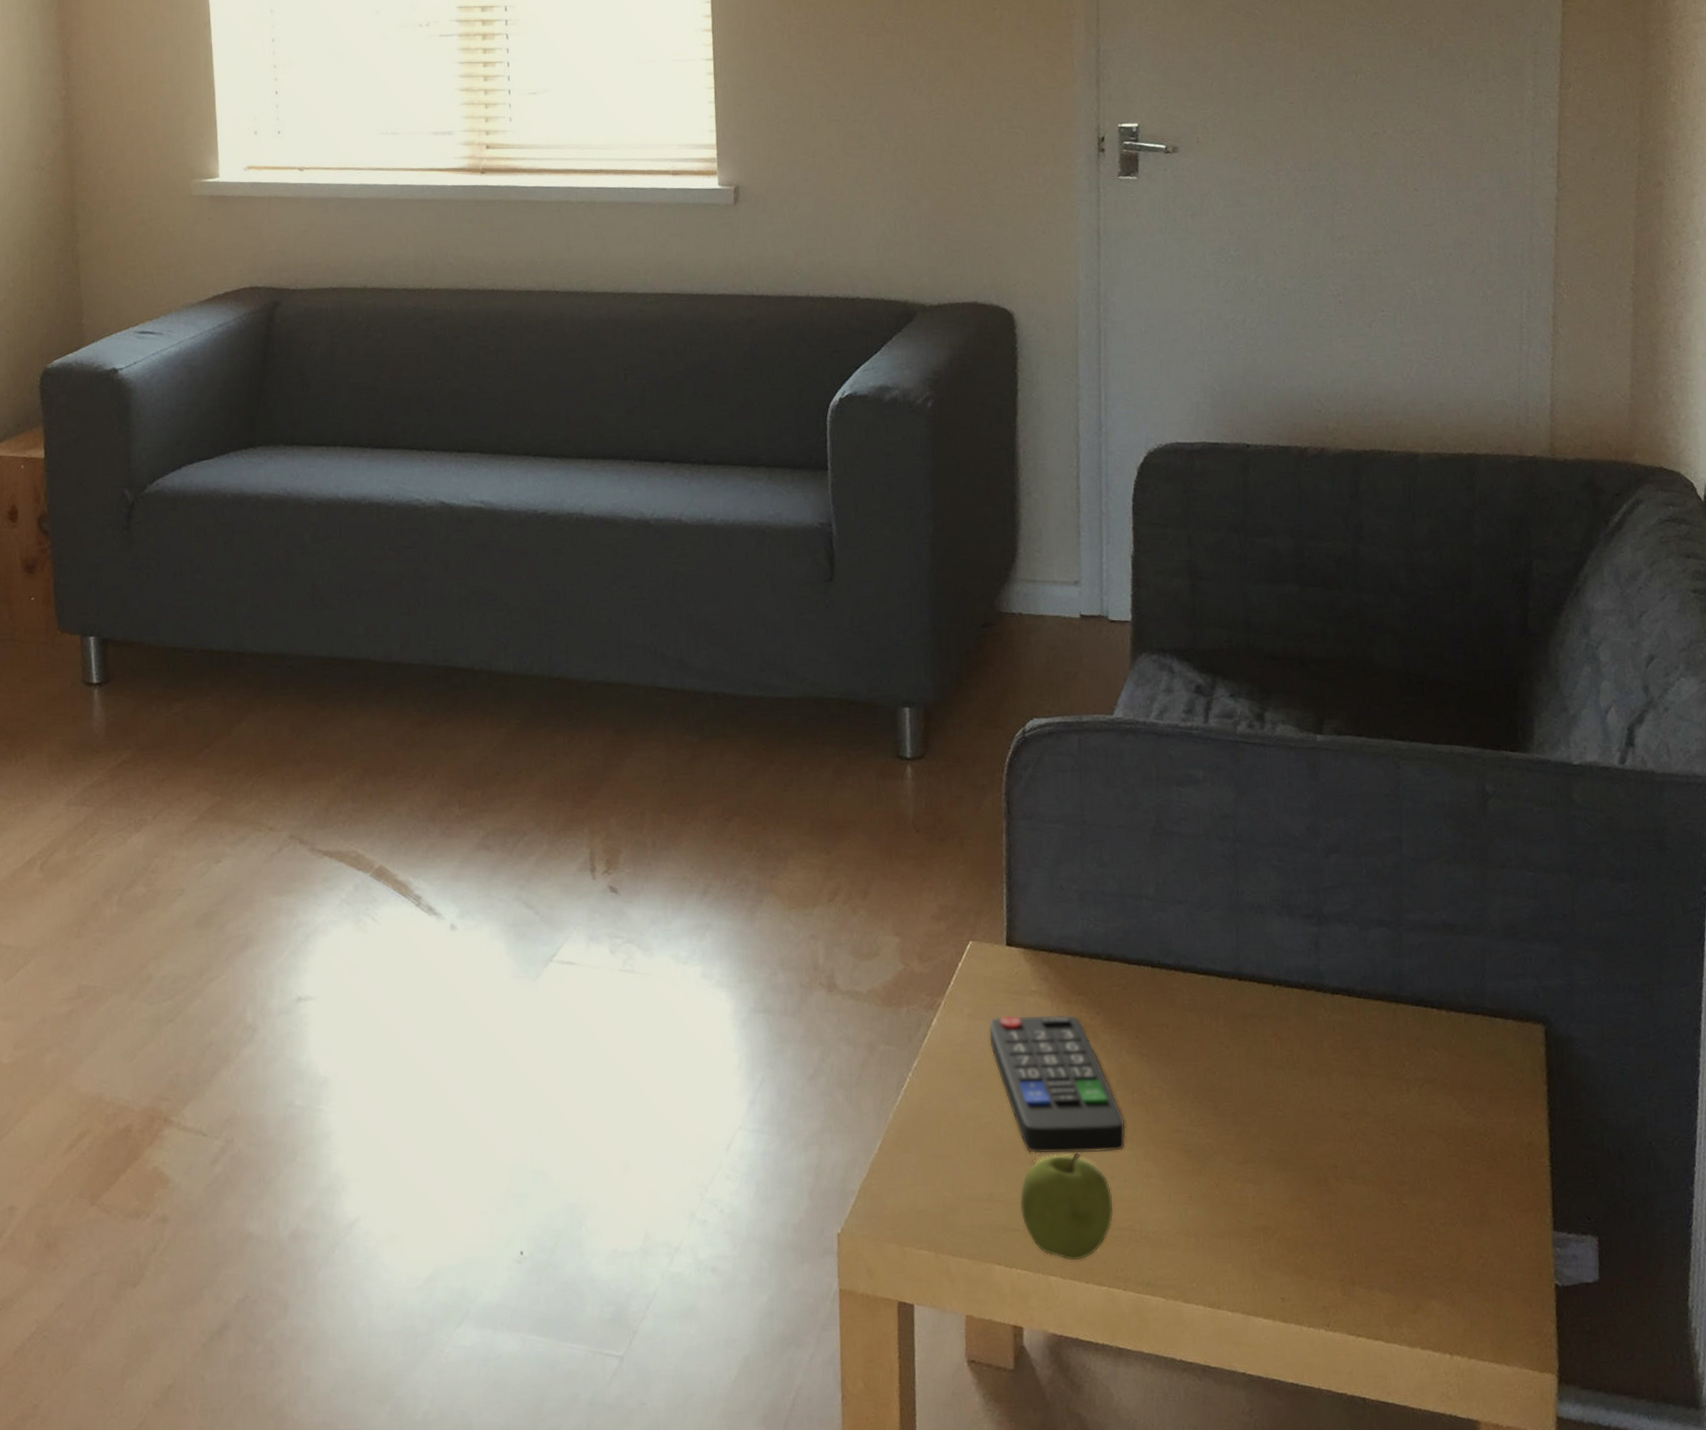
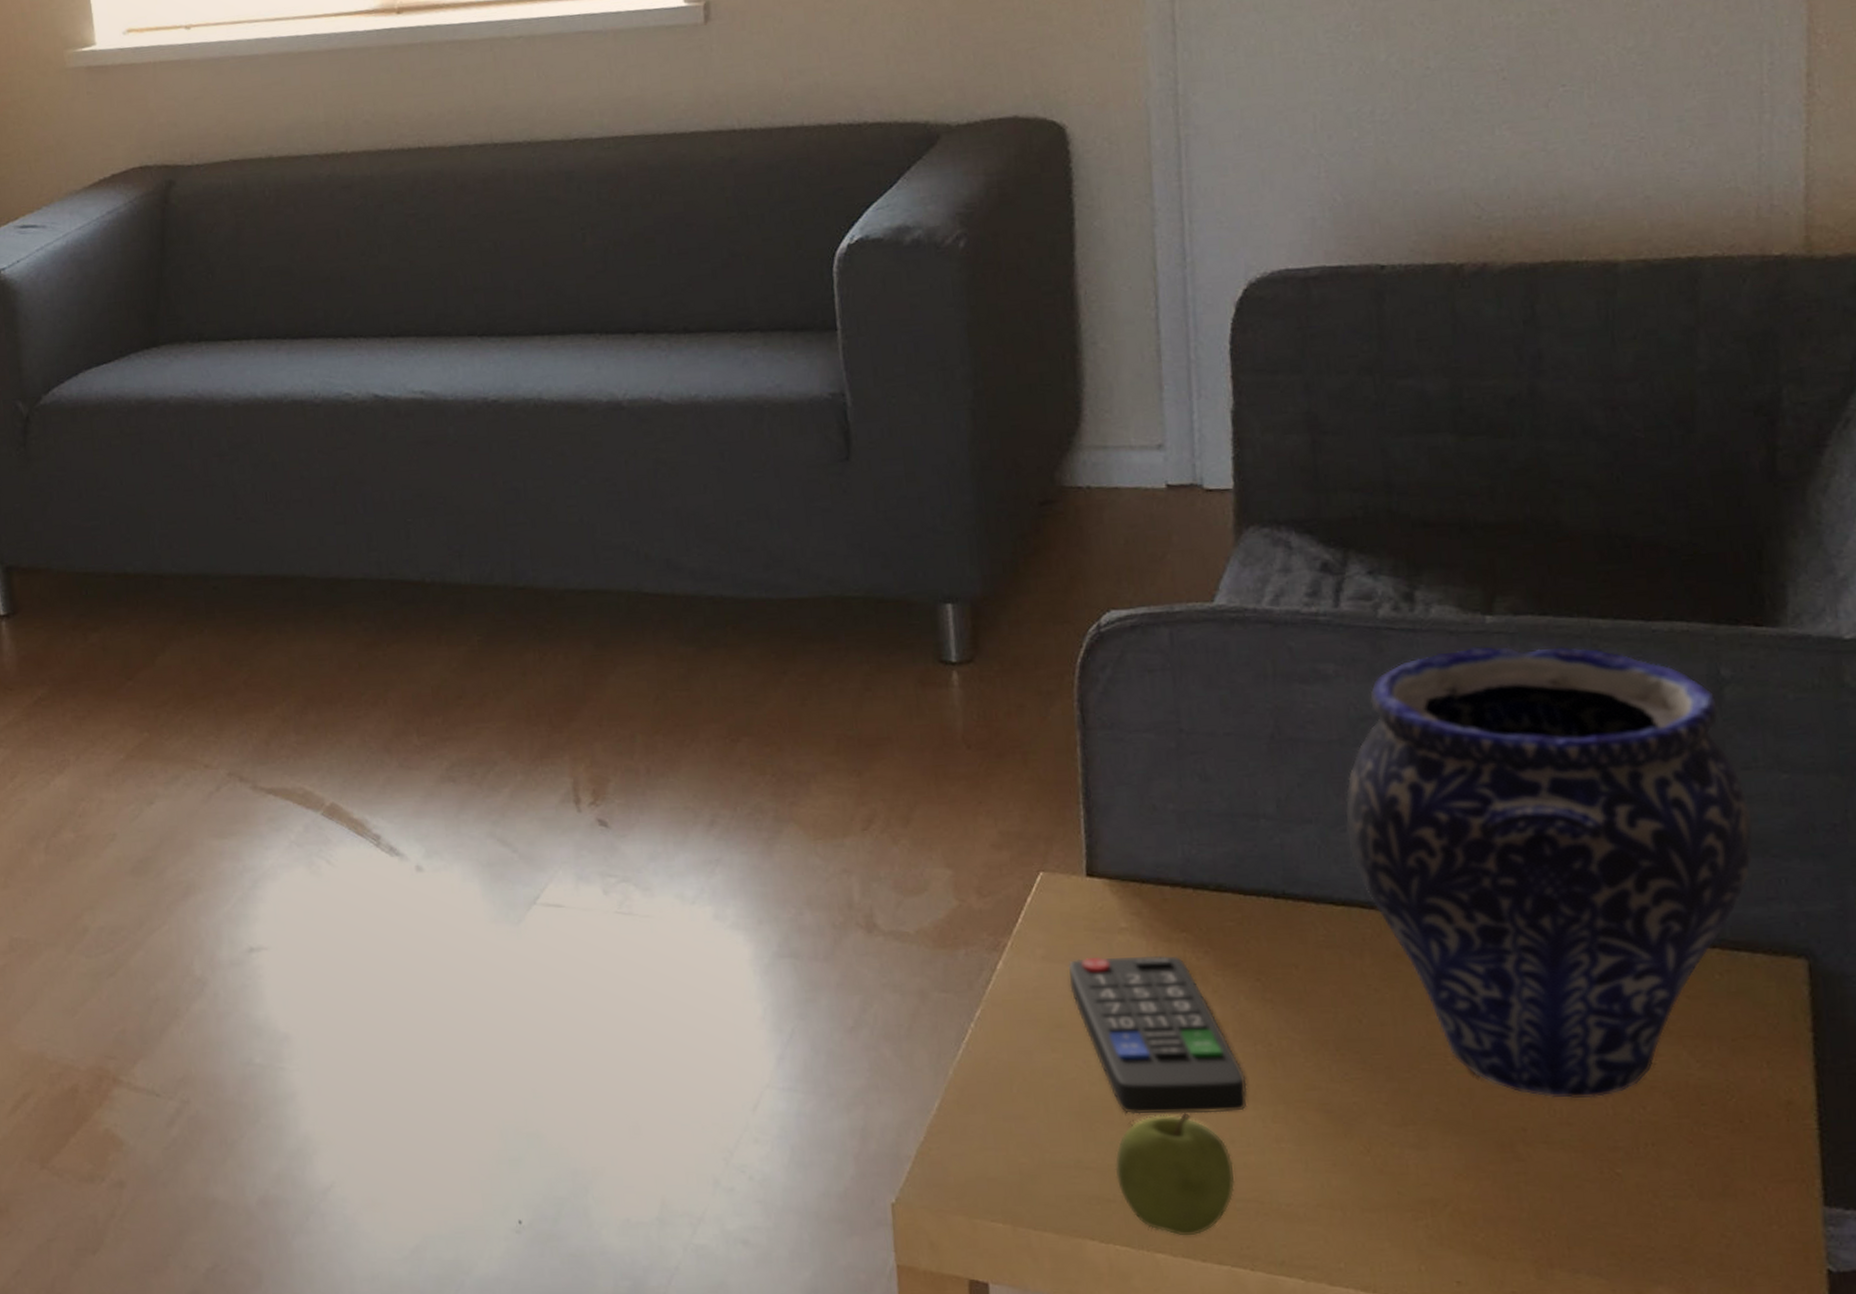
vase: none [1208,760,1507,1141] -> present [1345,646,1754,1099]

